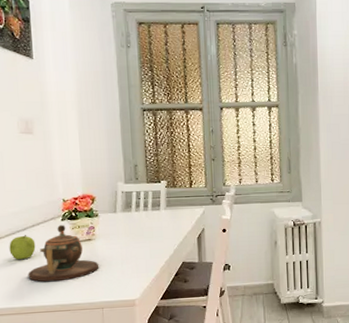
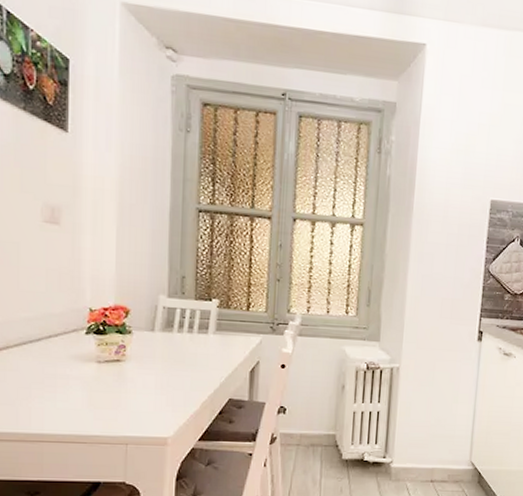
fruit: present [9,235,36,260] -> none [17,347,51,377]
teapot: present [28,225,99,282] -> none [38,339,127,407]

